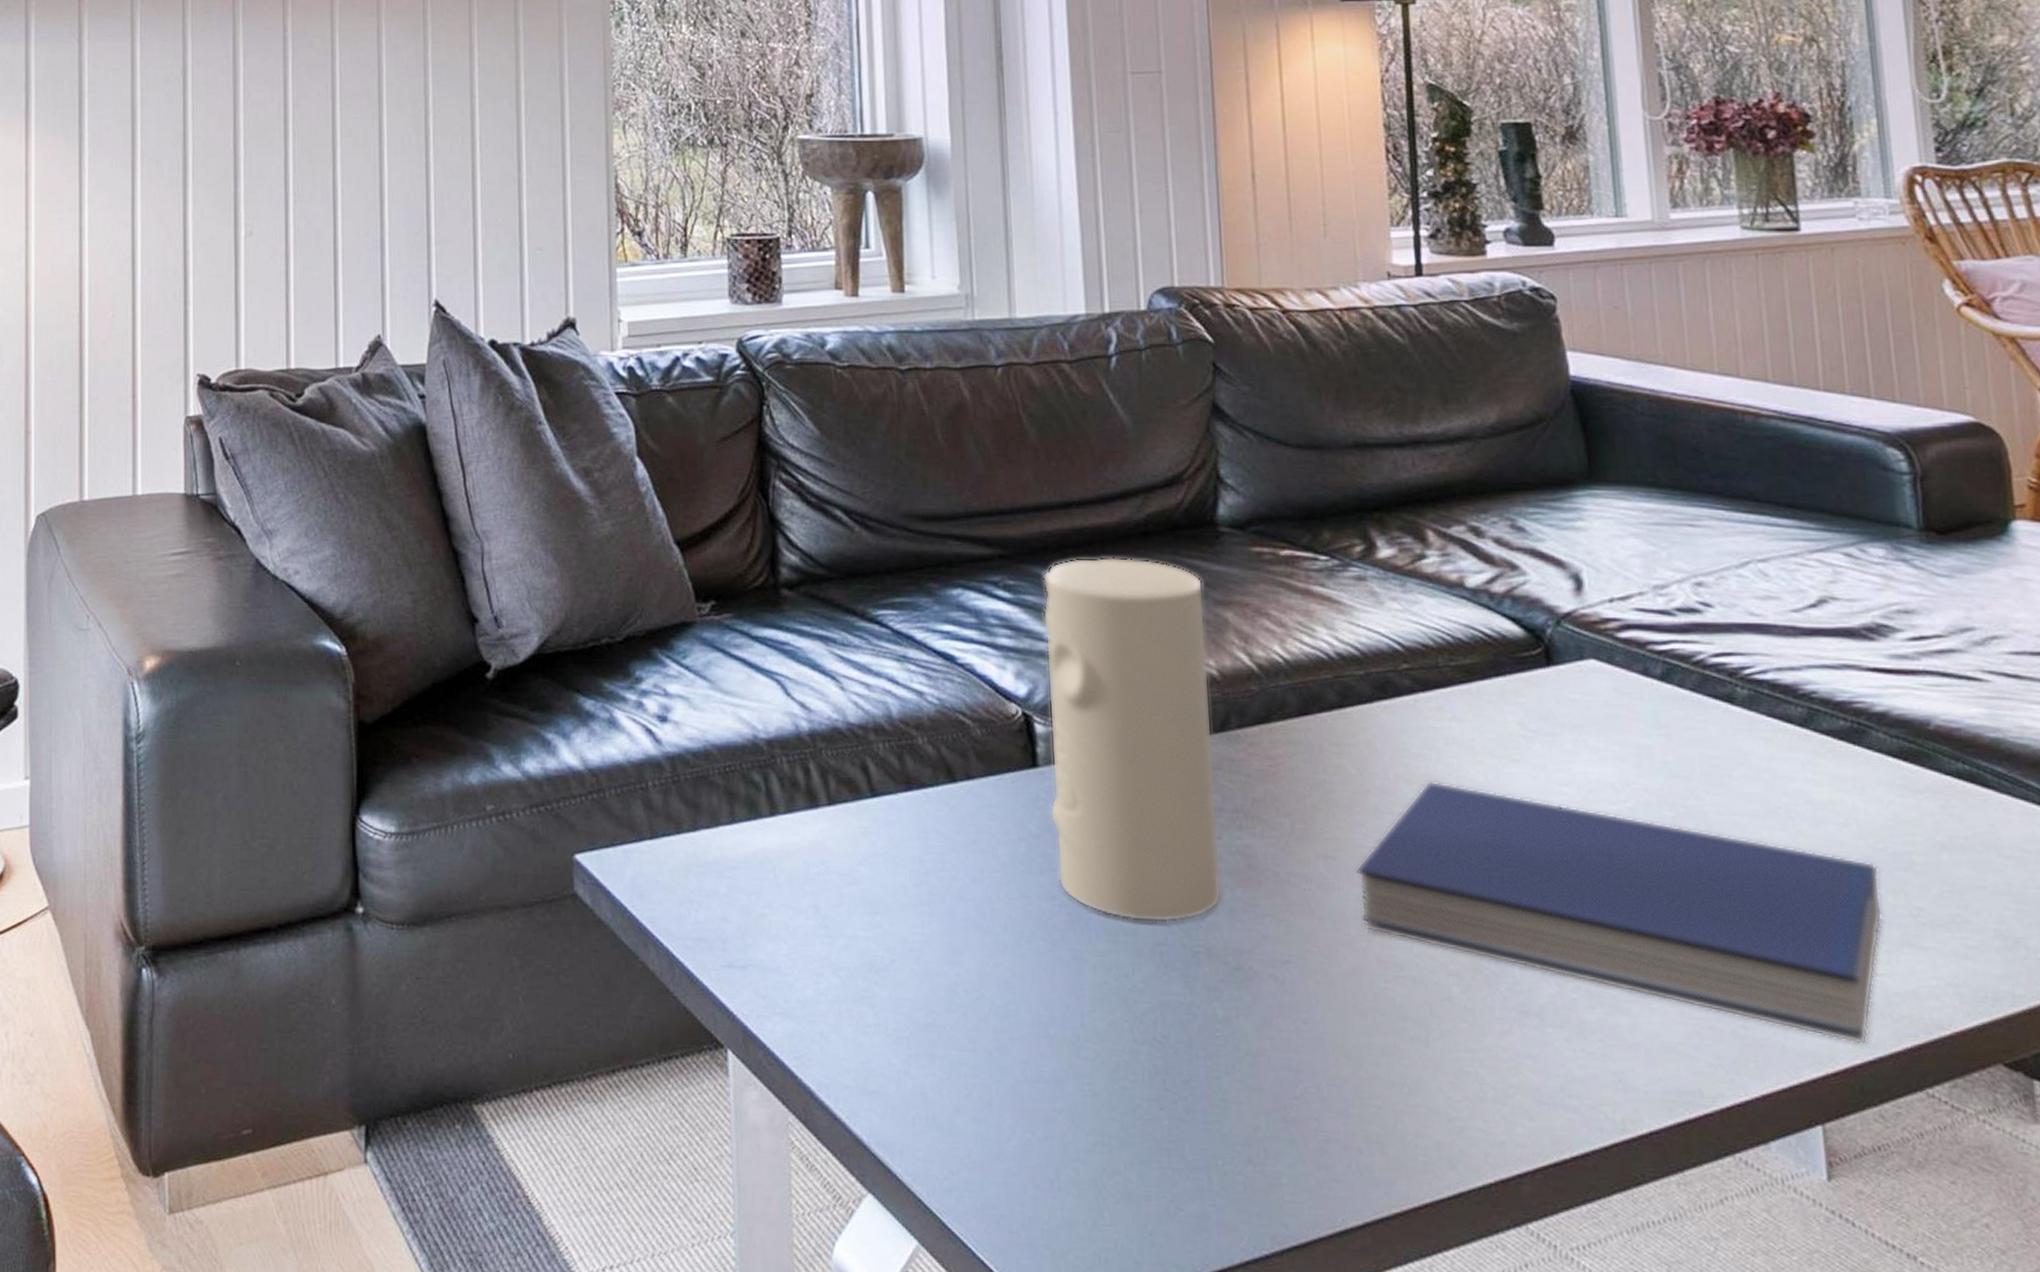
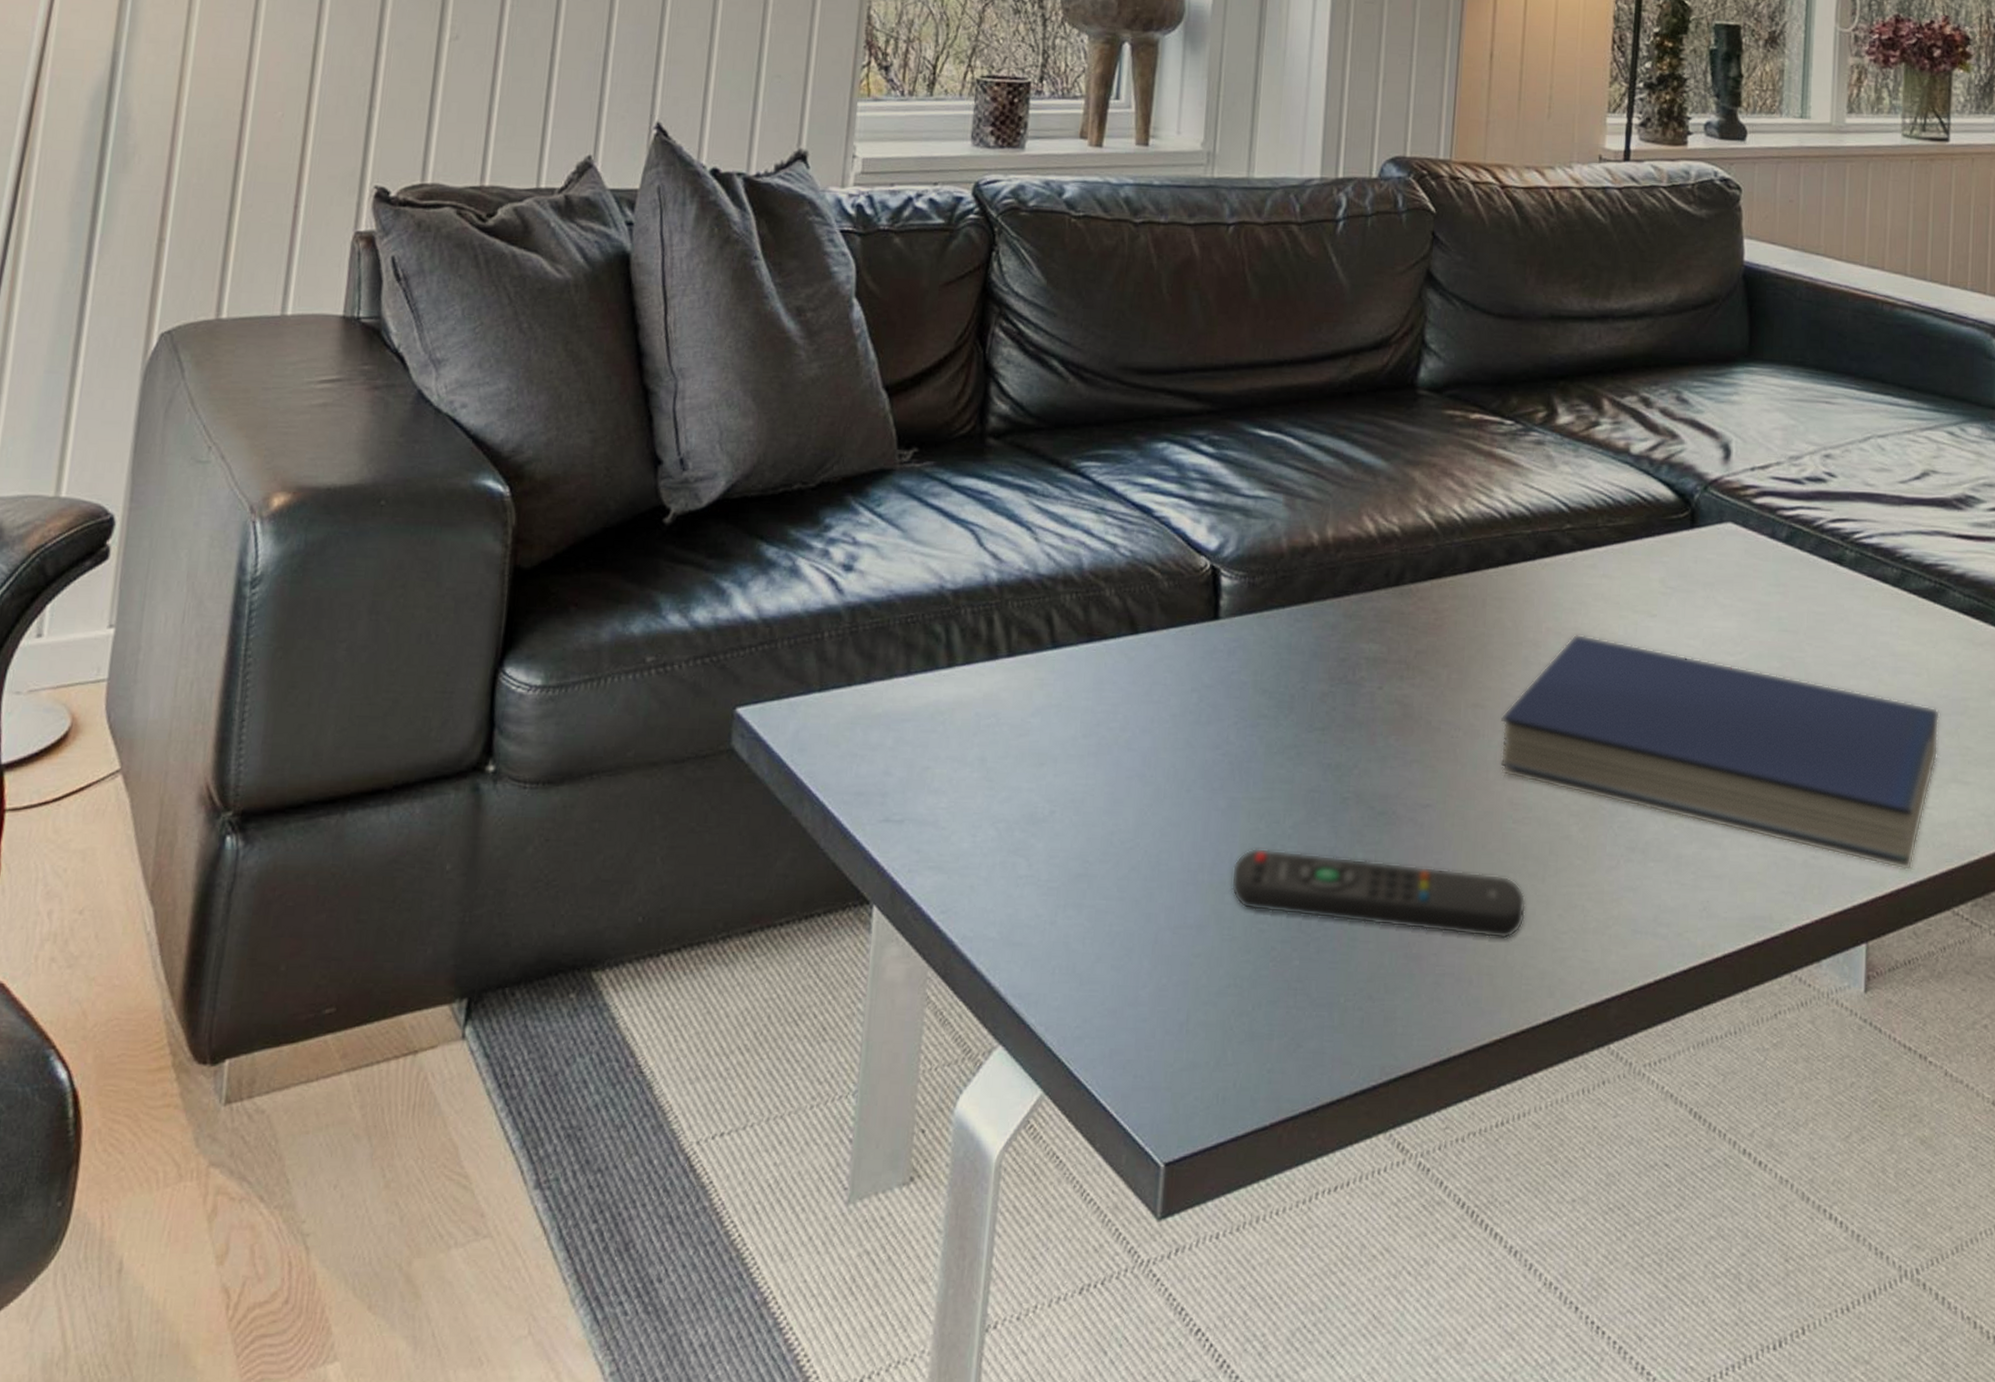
vase: present [1042,557,1223,923] -> none [1224,415,1397,770]
remote control: none [1084,1001,1412,1106] -> present [1231,847,1526,939]

